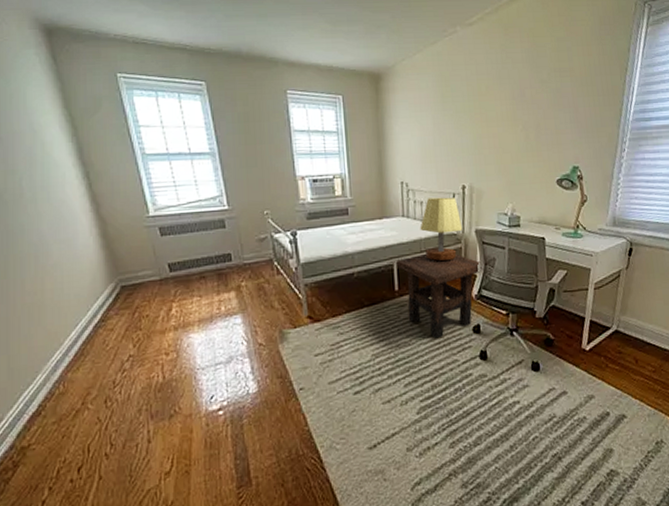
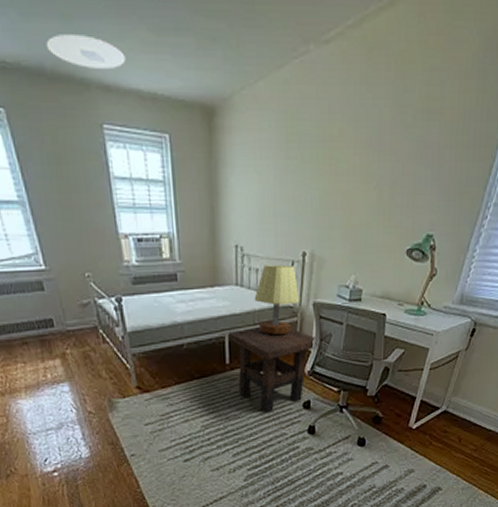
ceiling light: none [244,28,308,51] -> present [46,34,126,69]

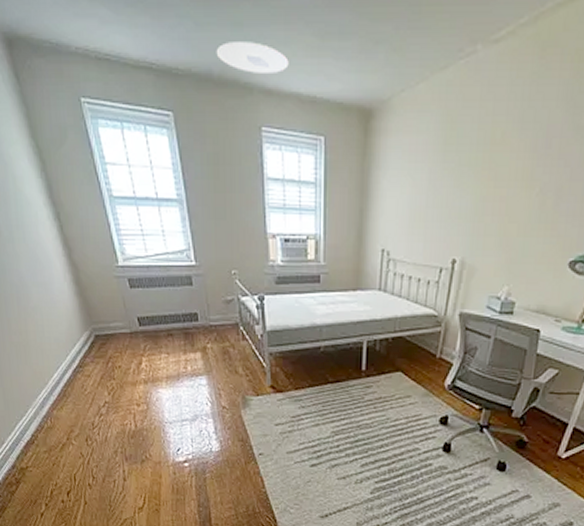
side table: present [228,326,315,413] -> none [367,333,459,425]
table lamp: present [254,264,300,334] -> none [396,271,446,344]

